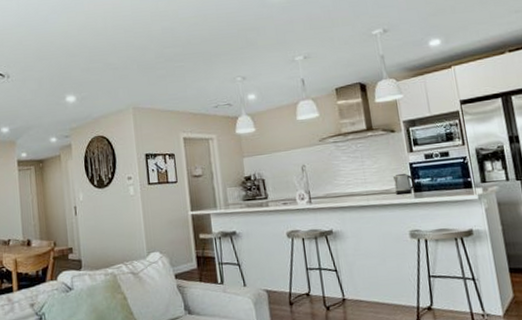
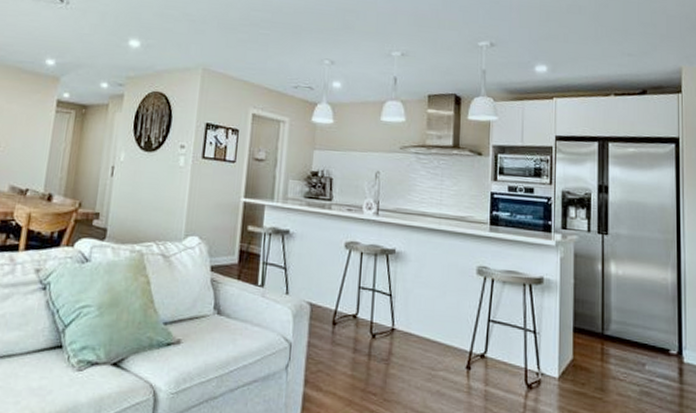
kettle: present [393,173,416,196] -> none [469,201,494,227]

